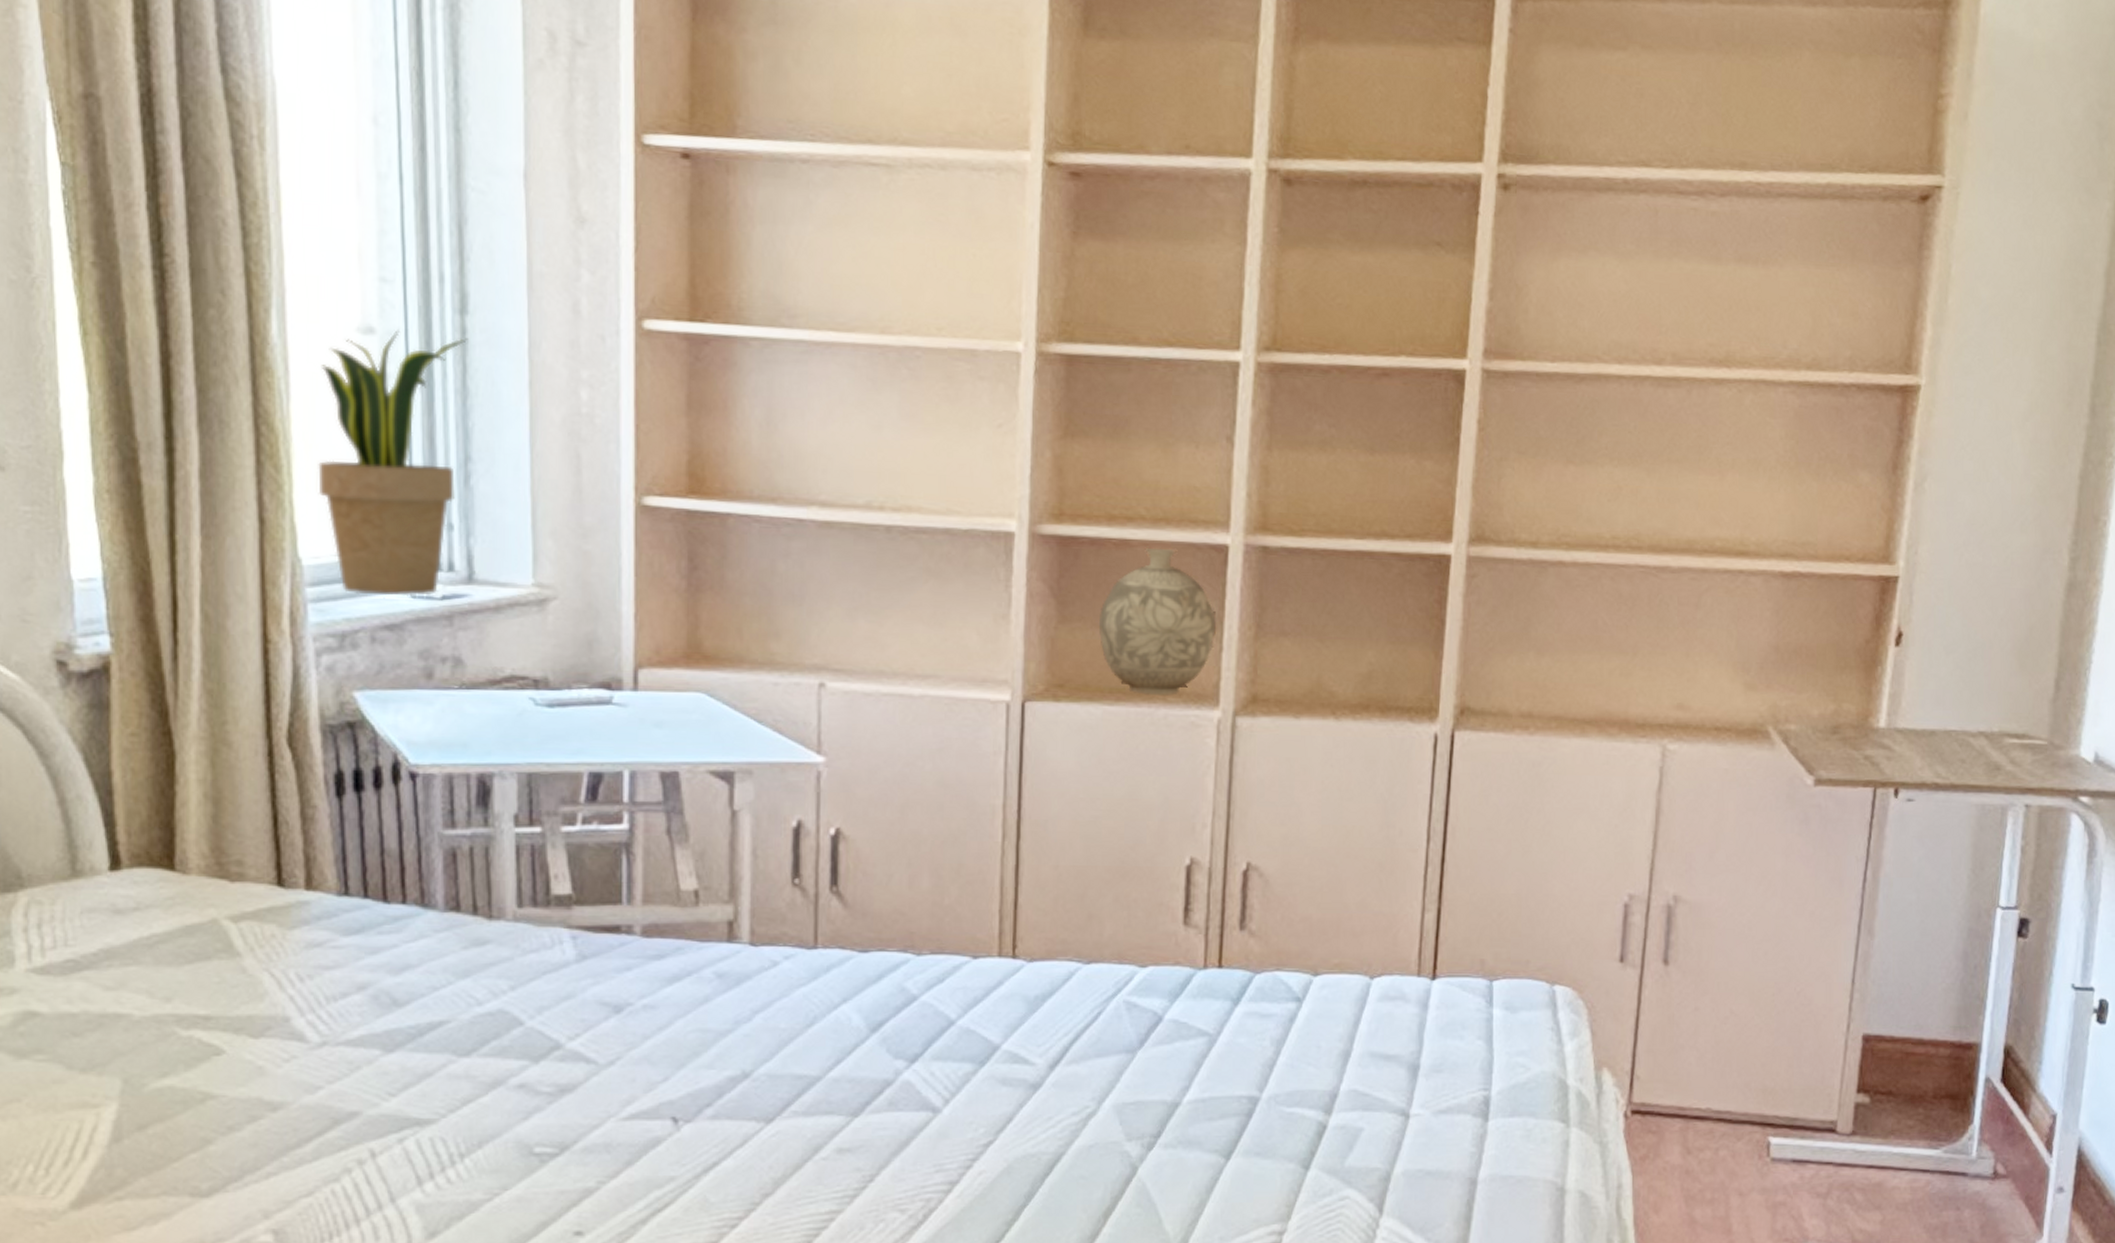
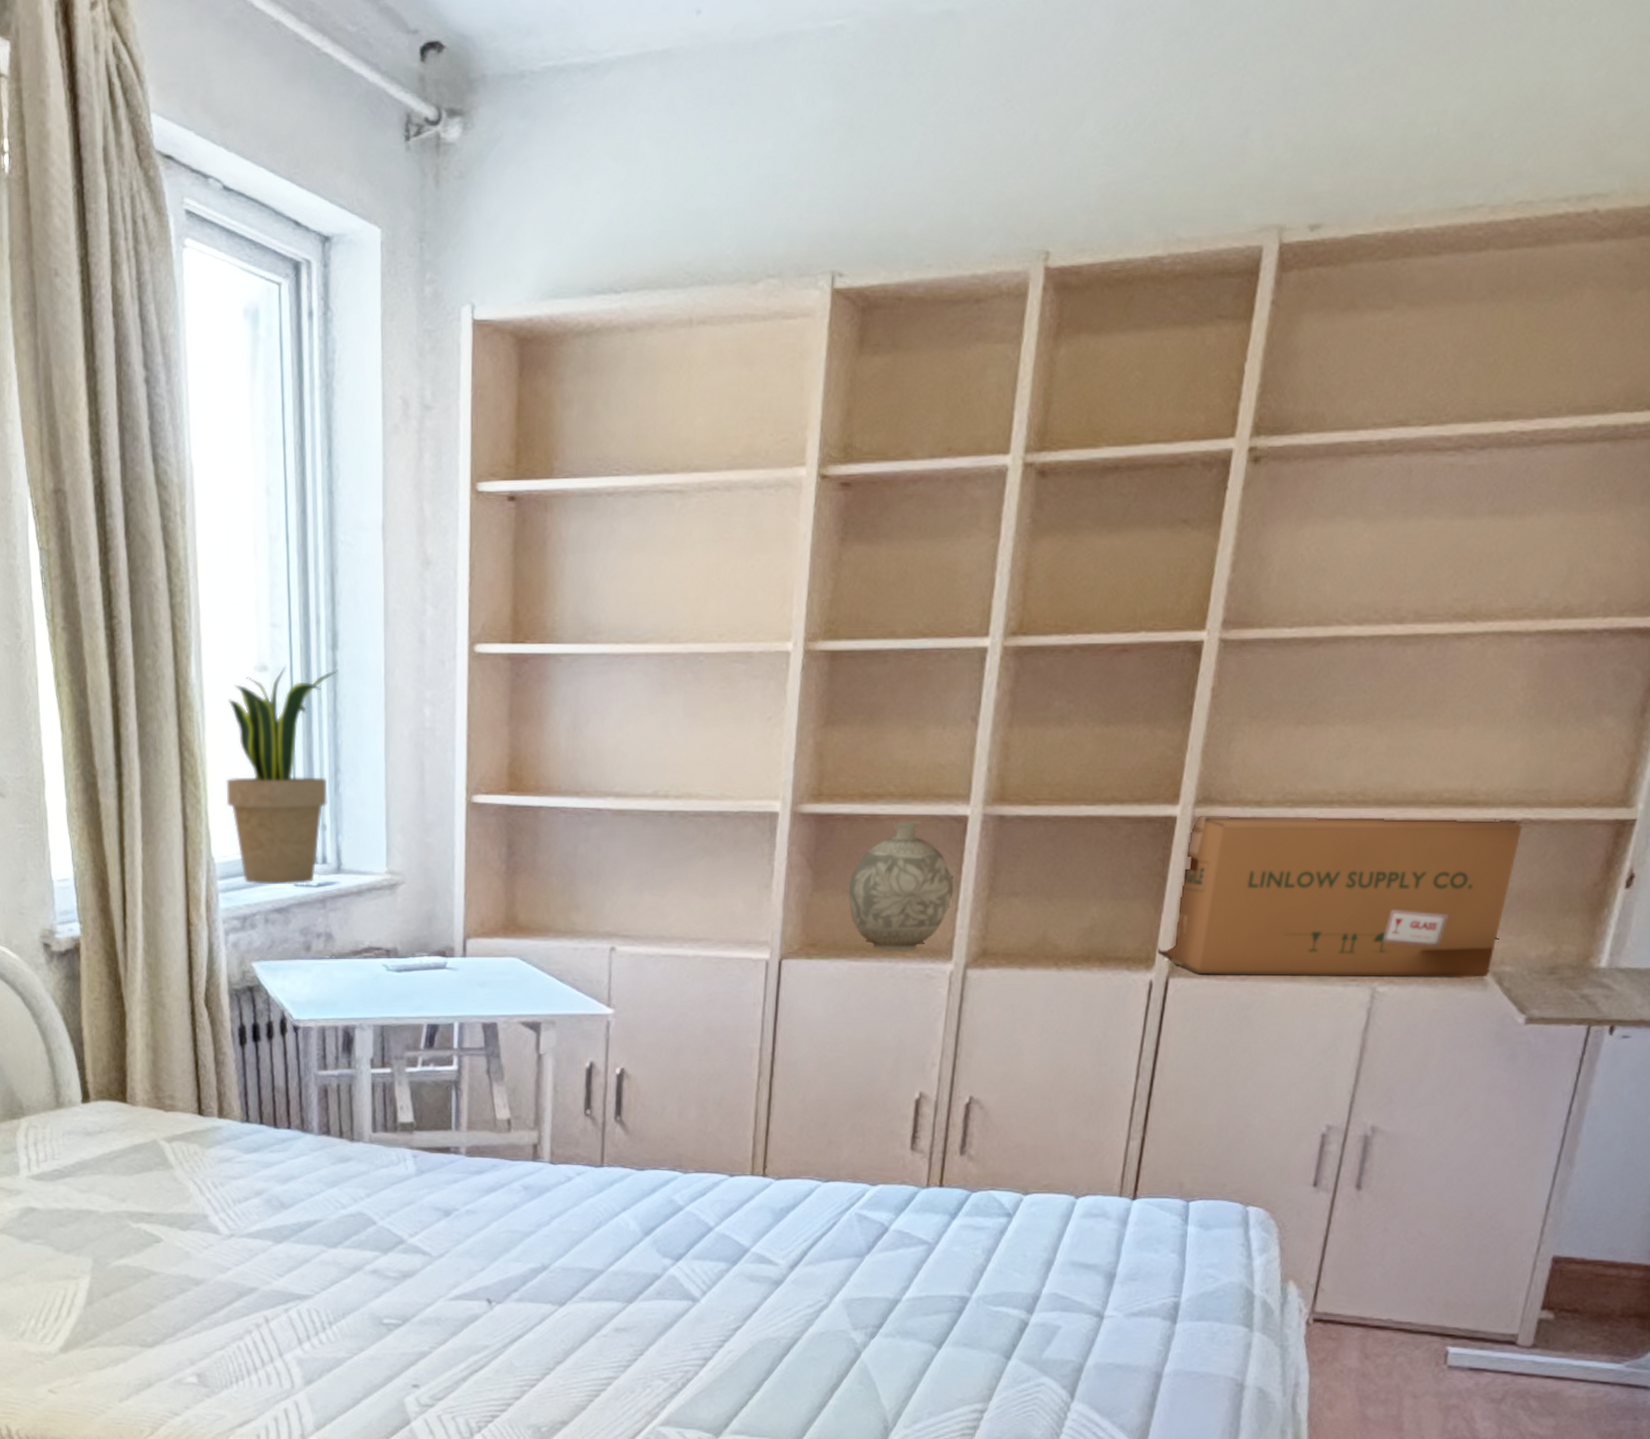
box: none [1439,554,1792,735] -> present [1156,815,1522,976]

